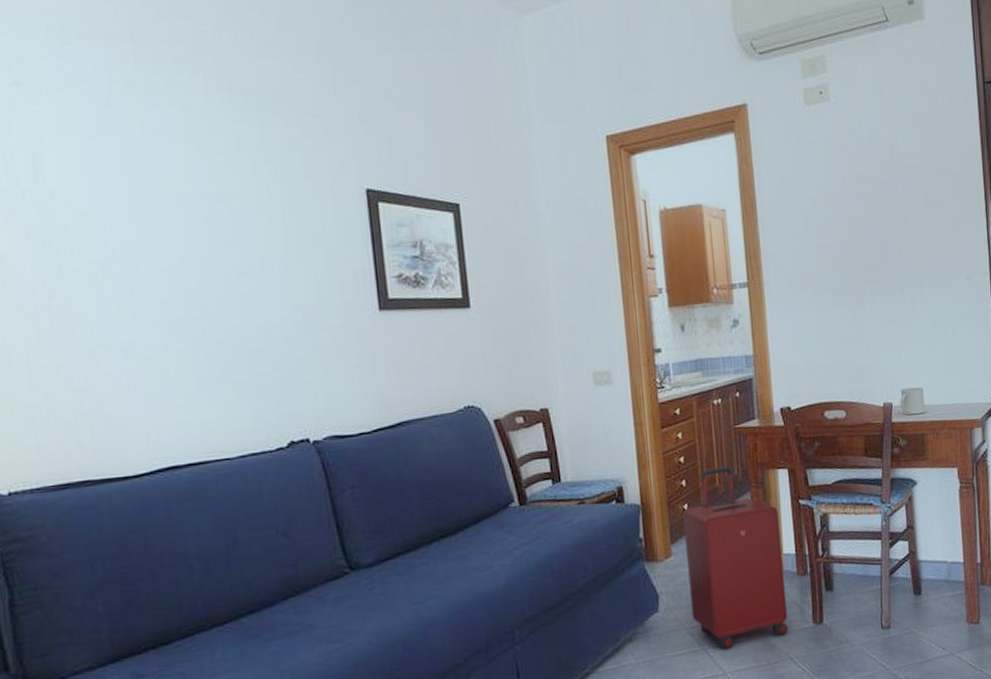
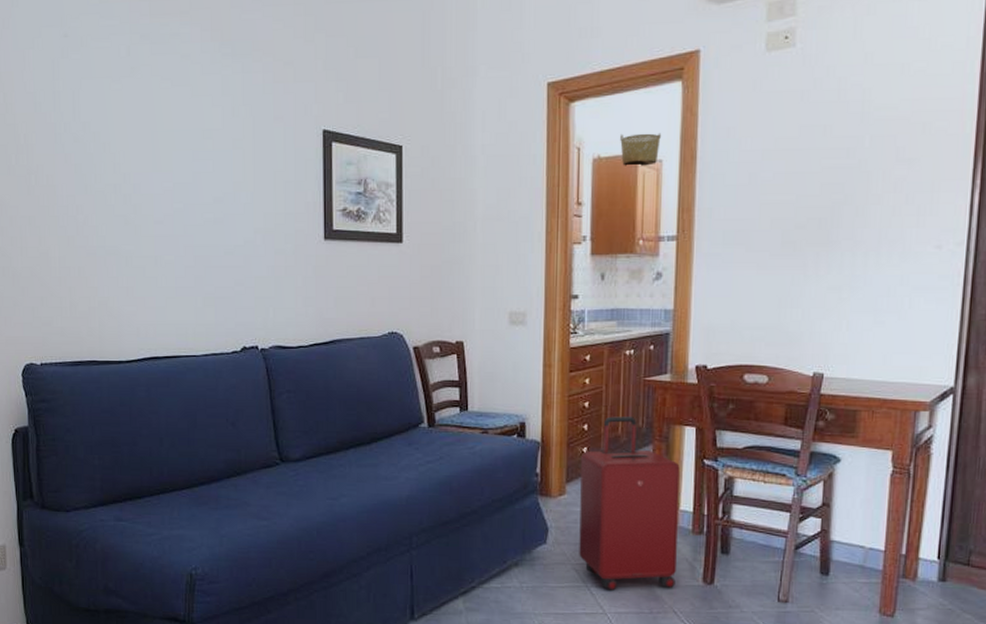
basket: none [683,183,722,218] -> present [620,133,661,167]
mug: present [899,387,925,416] -> none [832,360,863,389]

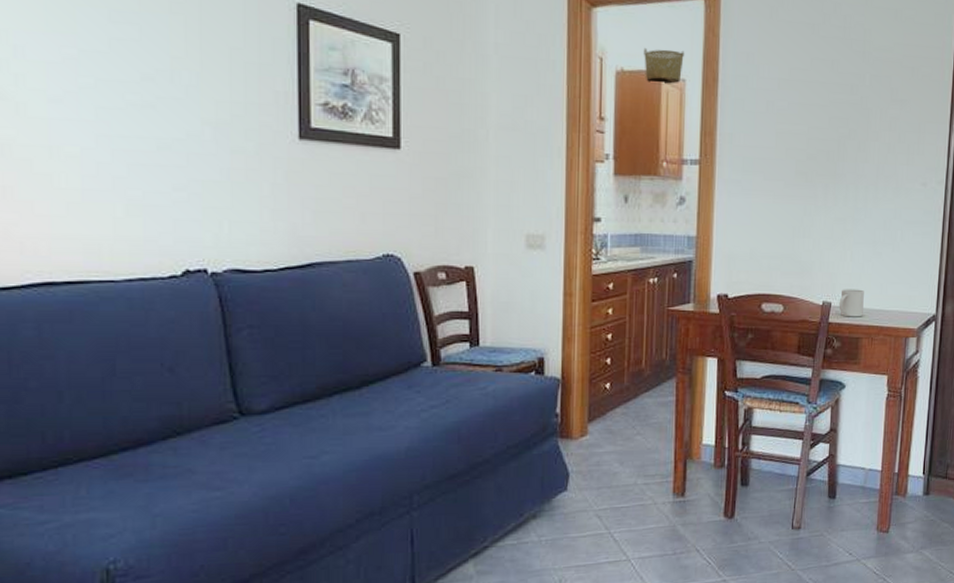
suitcase: present [579,416,680,591] -> none [601,349,702,535]
mug: none [832,360,863,389] -> present [839,289,864,317]

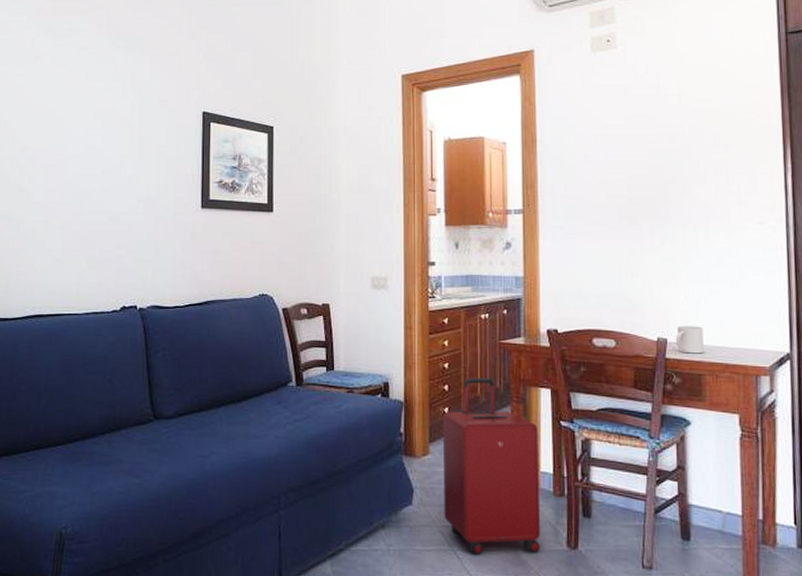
suitcase: none [601,349,702,535] -> present [443,377,540,555]
basket: present [644,47,684,85] -> none [468,119,504,149]

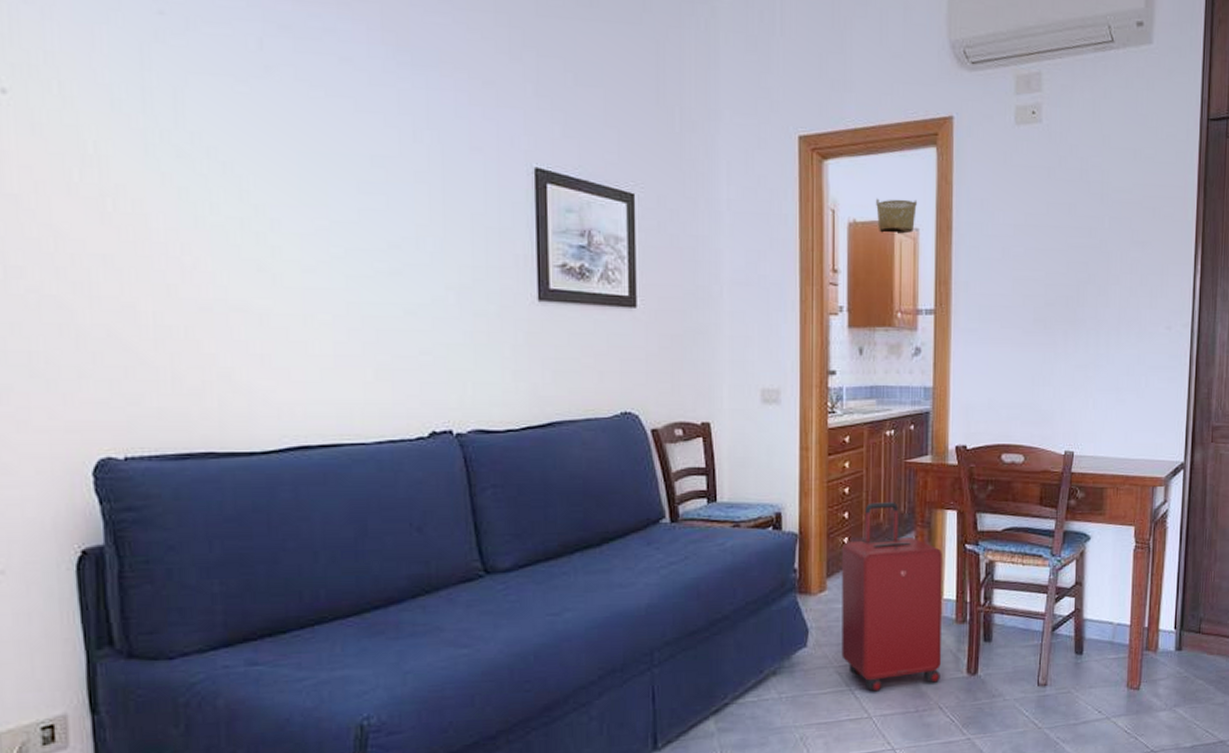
basket: none [468,119,504,149] -> present [876,198,917,235]
mug: present [675,325,704,354] -> none [1081,438,1108,467]

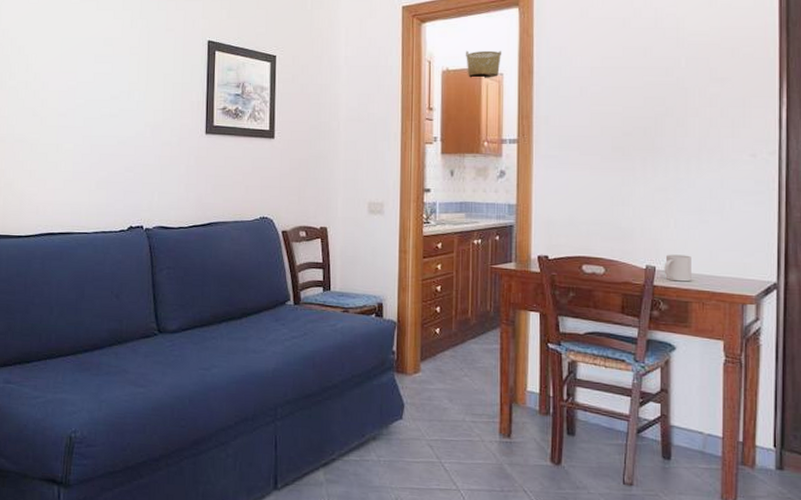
suitcase: present [842,502,942,692] -> none [433,300,526,468]
mug: none [1081,438,1108,467] -> present [664,254,691,282]

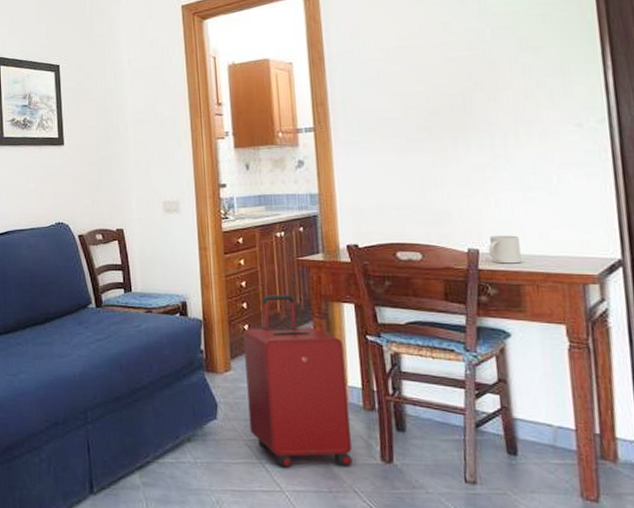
suitcase: none [433,300,526,468] -> present [243,295,353,468]
basket: present [466,50,501,79] -> none [251,40,289,71]

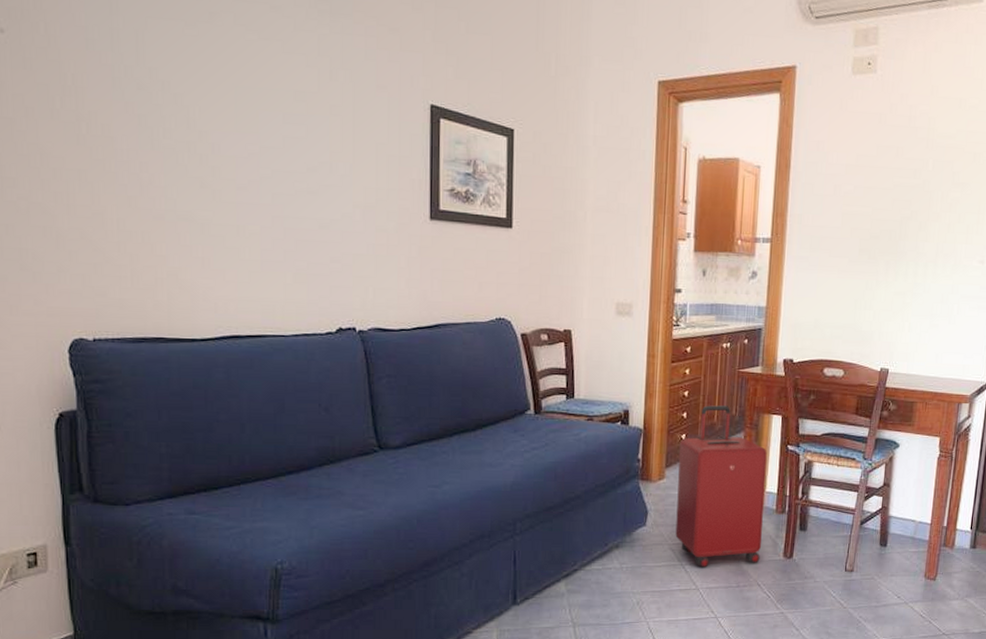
mug: present [488,235,521,264] -> none [895,357,920,383]

